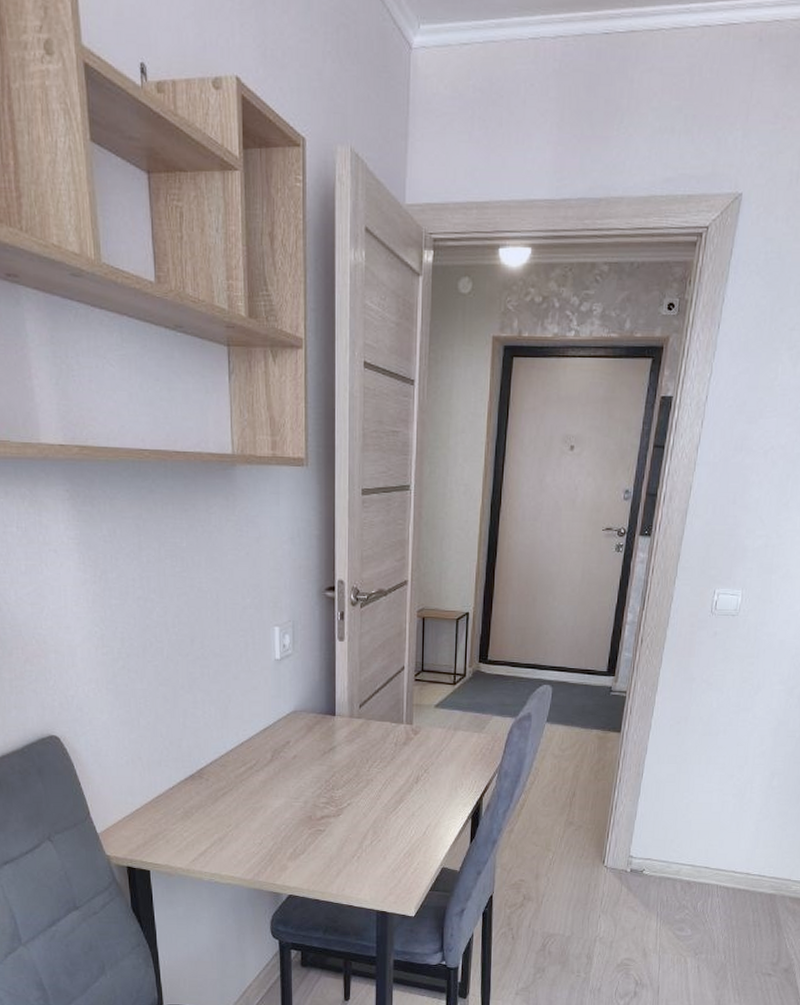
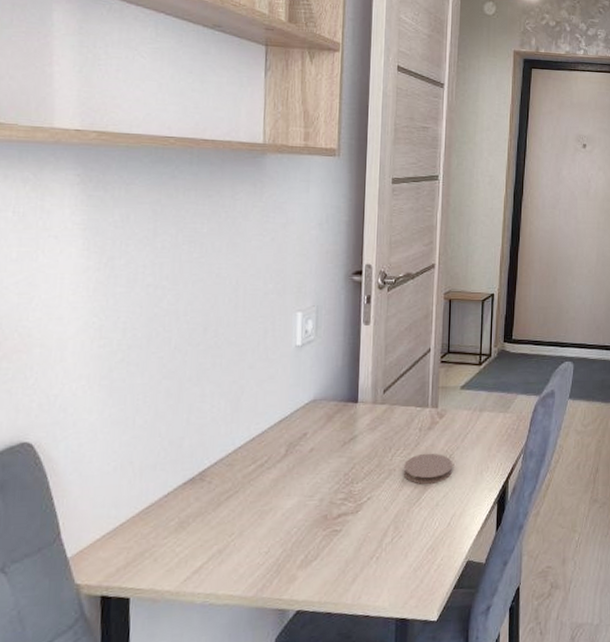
coaster: none [380,767,428,795] -> present [403,453,453,484]

